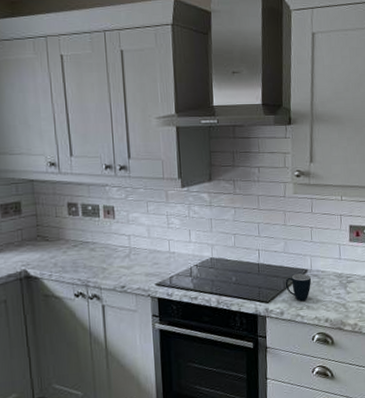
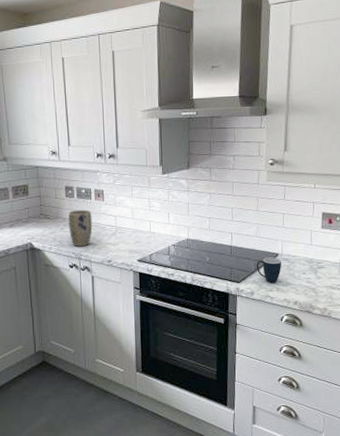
plant pot: none [72,229,102,273] -> present [68,210,93,247]

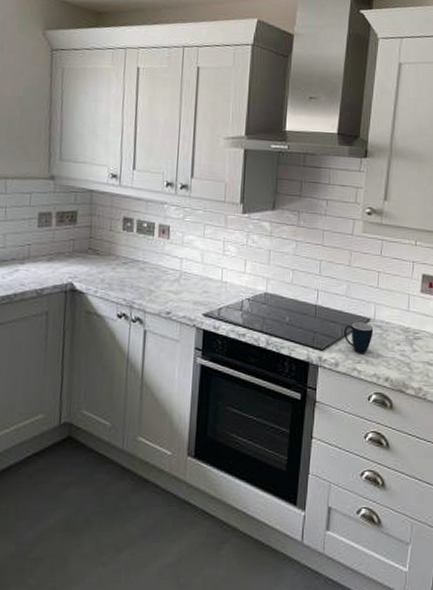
plant pot: present [68,210,93,247] -> none [122,247,153,293]

